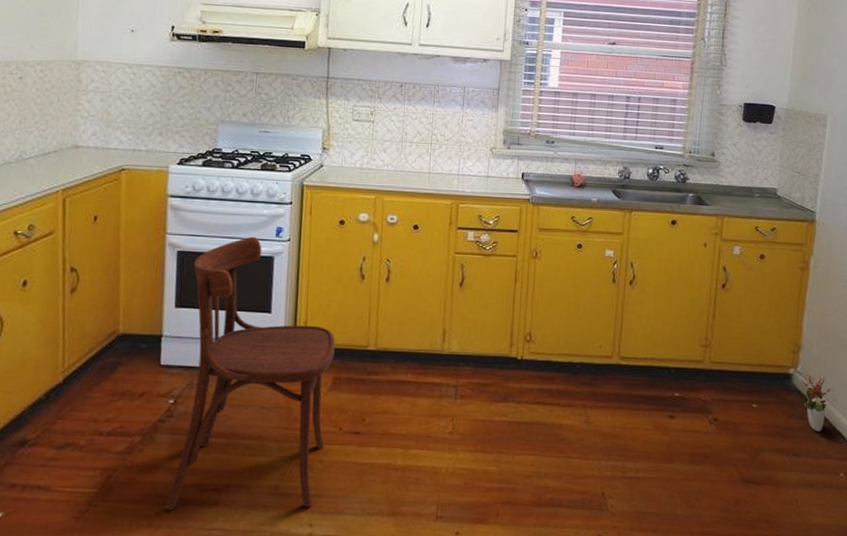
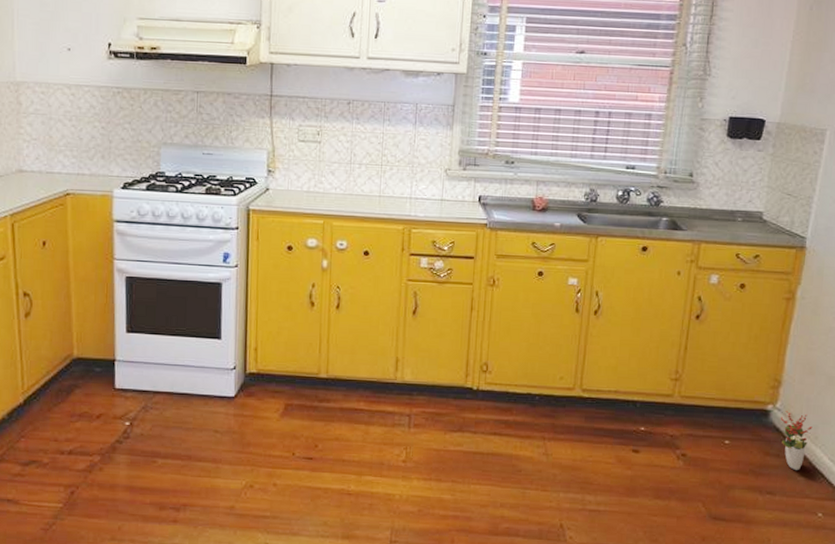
dining chair: present [165,236,336,511] -> none [127,262,286,528]

